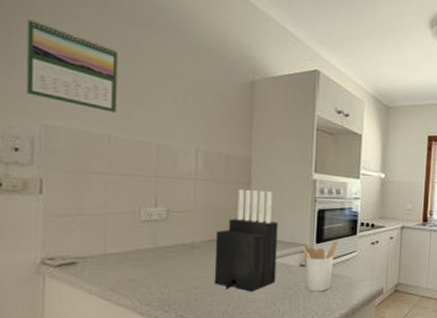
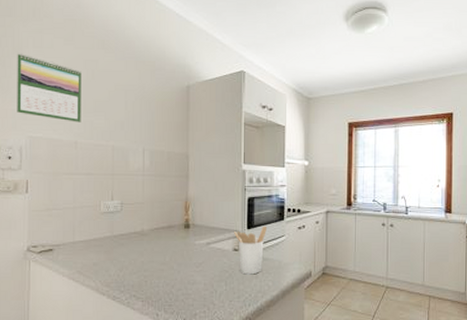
knife block: present [214,189,278,292] -> none [160,181,213,275]

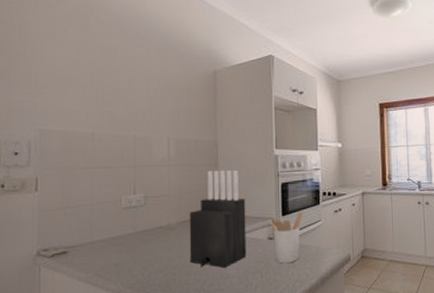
calendar: present [17,53,81,122] -> none [25,41,99,113]
knife block: none [160,181,213,275] -> present [189,170,247,268]

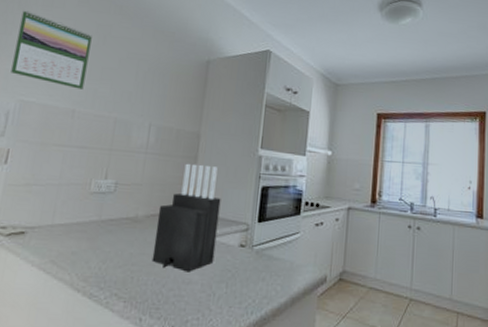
calendar: none [25,41,99,113] -> present [11,10,92,90]
utensil holder: present [268,211,302,264] -> none [242,219,280,277]

